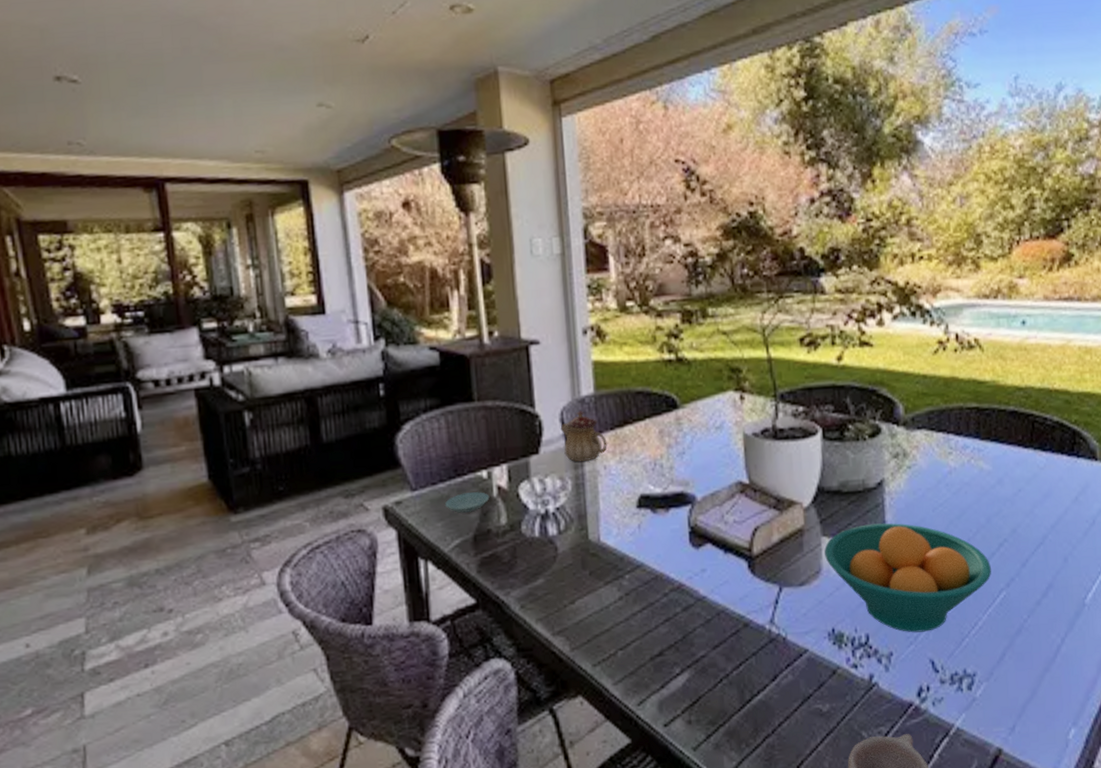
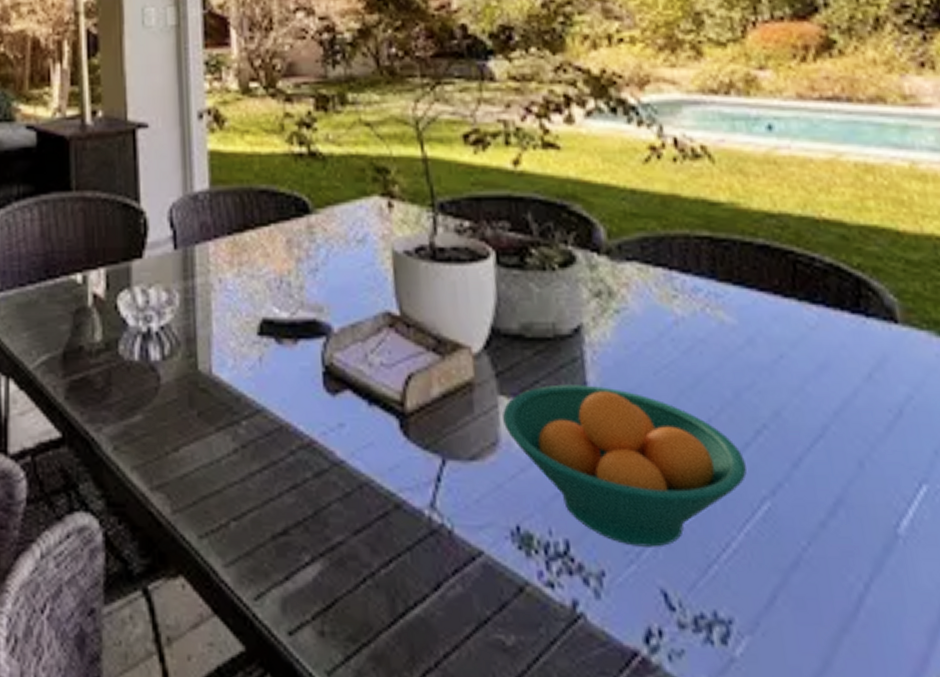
saucer: present [445,492,490,513] -> none [33,299,84,323]
teapot: present [560,411,607,462] -> none [168,209,224,271]

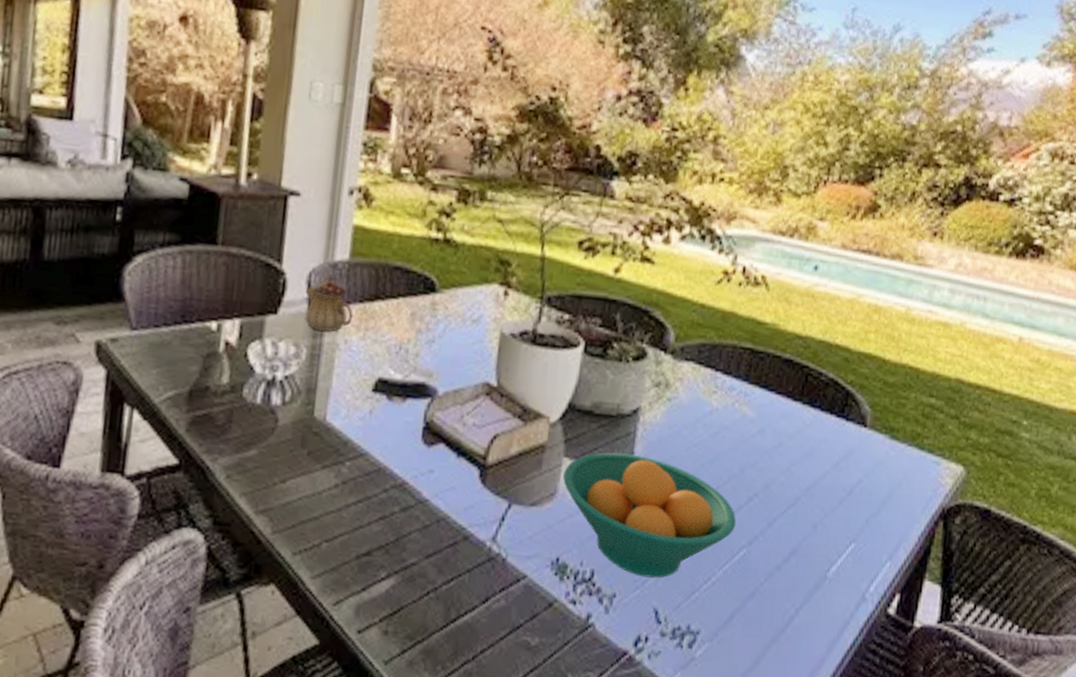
teapot: none [168,209,224,271] -> present [305,276,353,332]

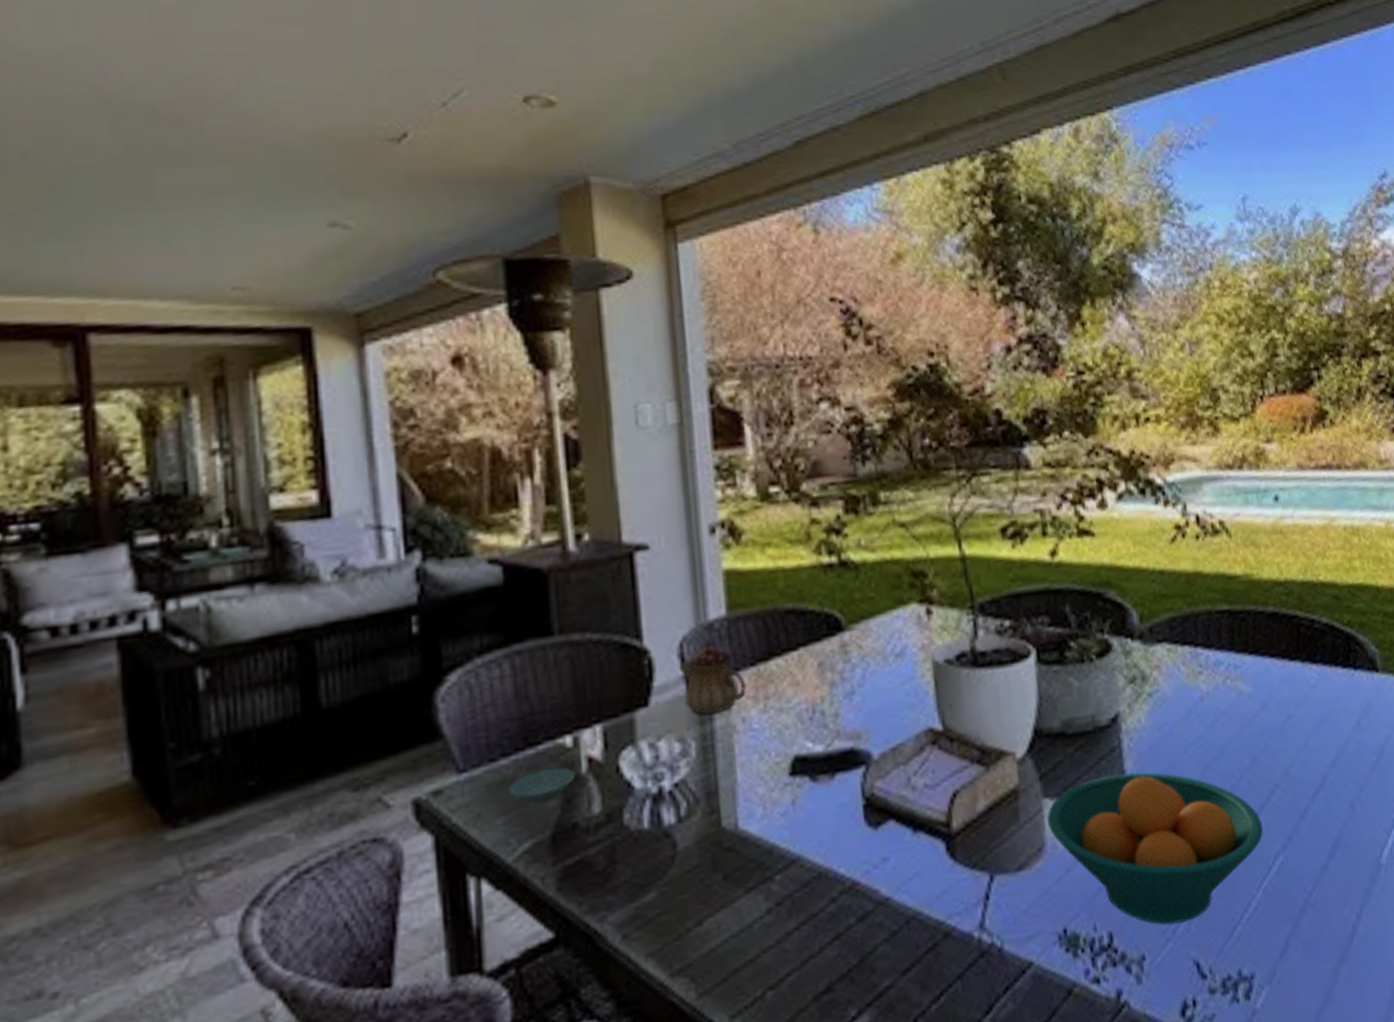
saucer: none [165,342,215,364] -> present [509,767,576,802]

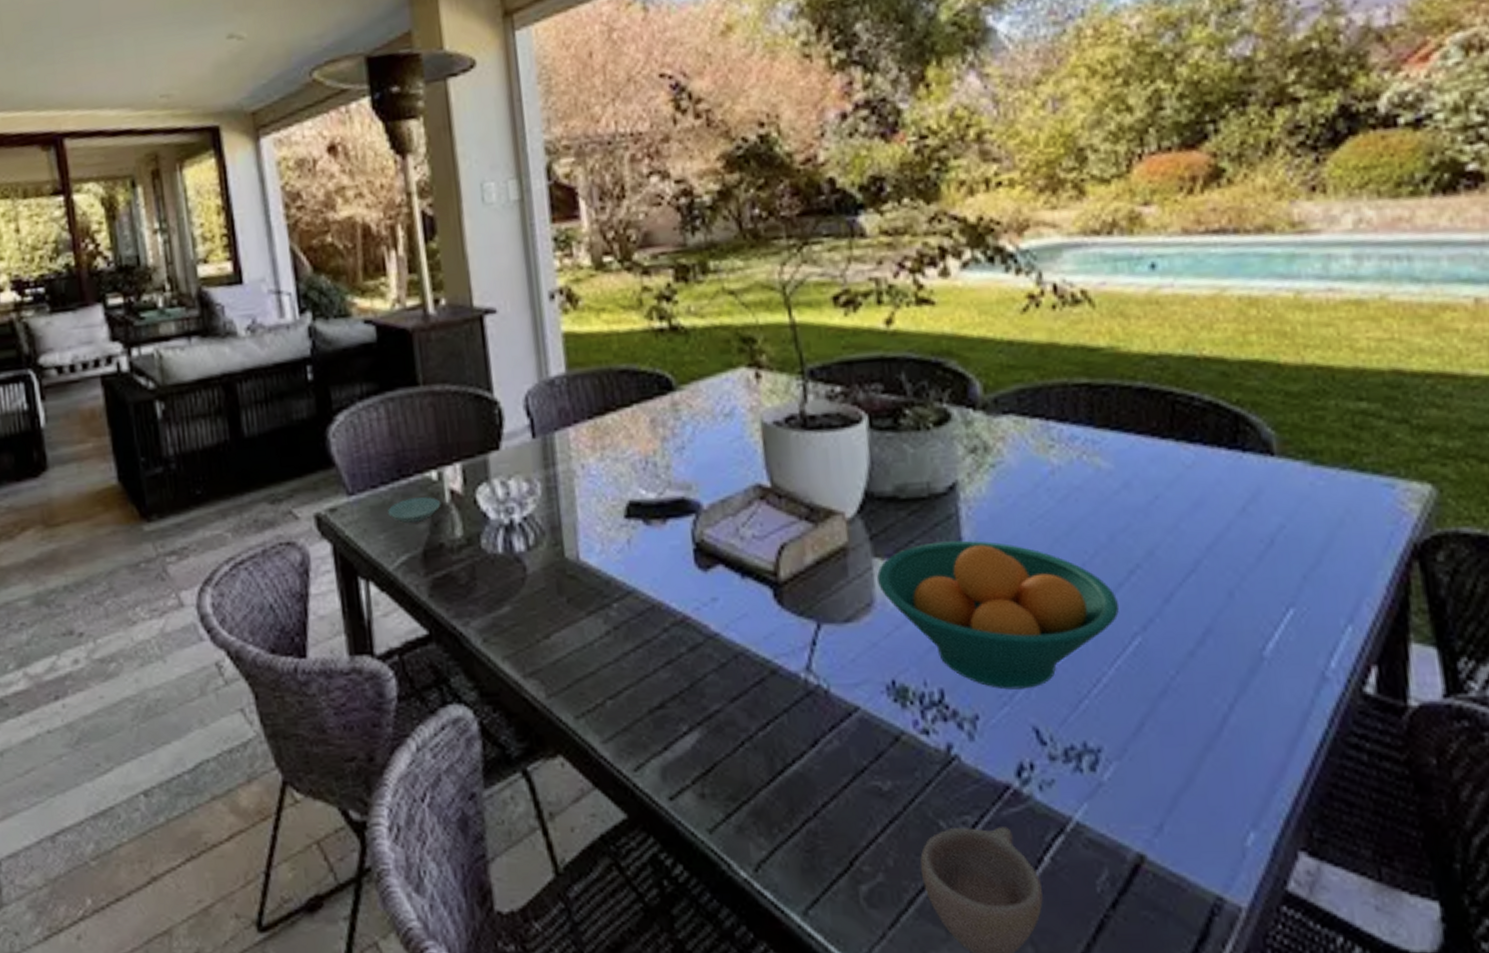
teapot: present [679,641,747,714] -> none [525,395,585,459]

